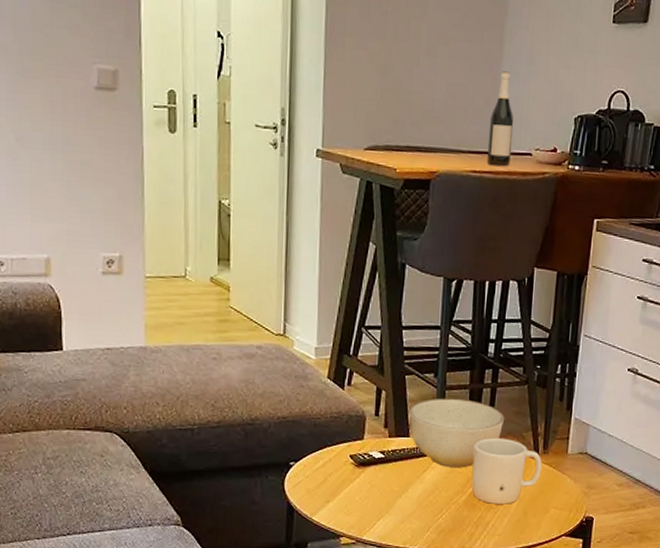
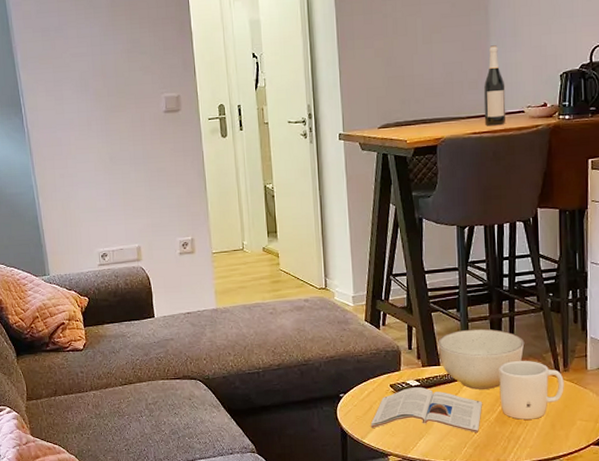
magazine: none [323,459,453,517] -> present [370,386,483,433]

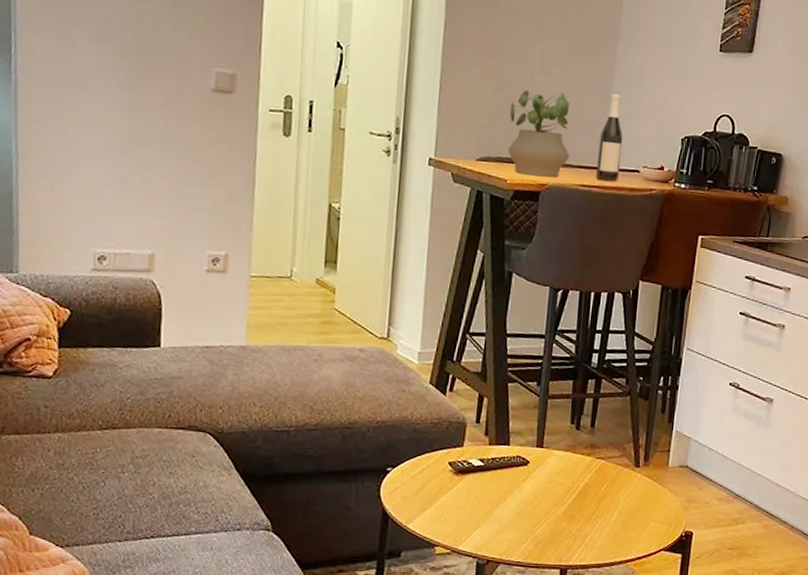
magazine: present [370,386,483,433] -> none [419,467,552,528]
potted plant: none [401,55,459,134] -> present [507,89,570,178]
bowl: present [438,328,525,389] -> none [510,406,607,478]
mug: present [499,360,564,420] -> none [570,448,643,517]

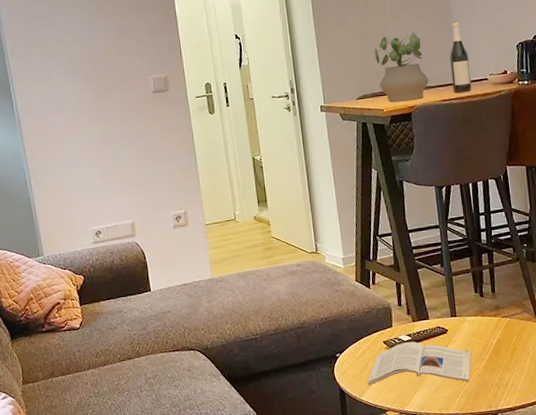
magazine: none [419,467,552,528] -> present [367,341,472,385]

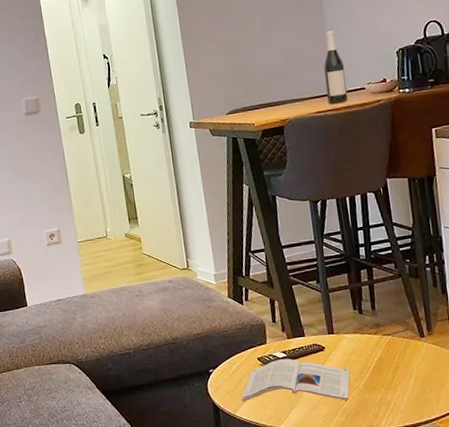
potted plant: present [374,31,429,103] -> none [244,42,302,117]

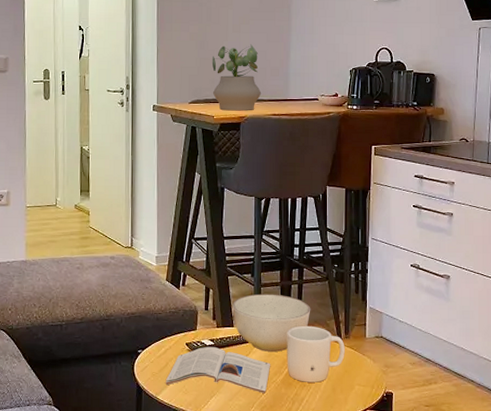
potted plant: none [244,42,302,117] -> present [211,44,262,111]
bowl: none [300,298,387,358] -> present [232,294,311,352]
wine bottle: present [323,29,348,104] -> none [283,39,303,110]
mug: none [363,326,430,385] -> present [287,325,345,383]

